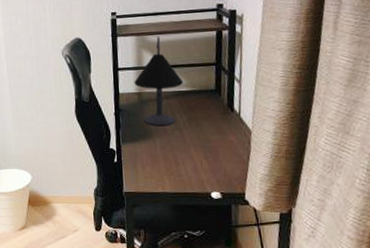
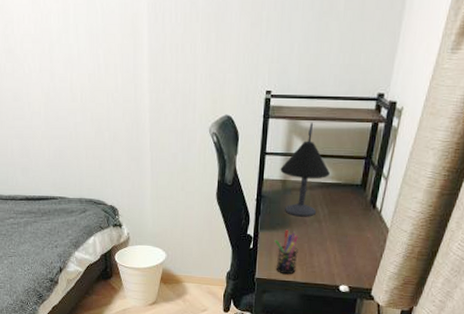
pen holder: none [138,140,164,186] -> present [275,230,298,275]

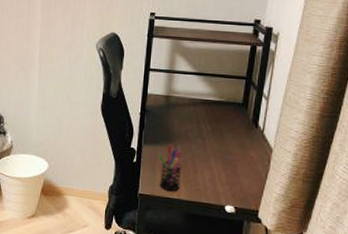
desk lamp: present [280,122,330,217] -> none [163,42,212,133]

